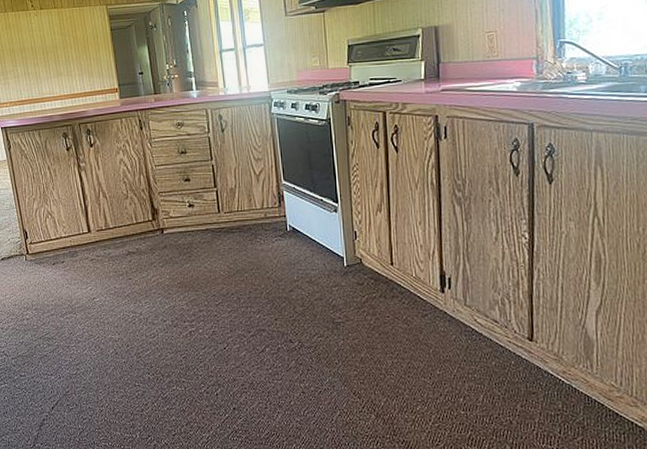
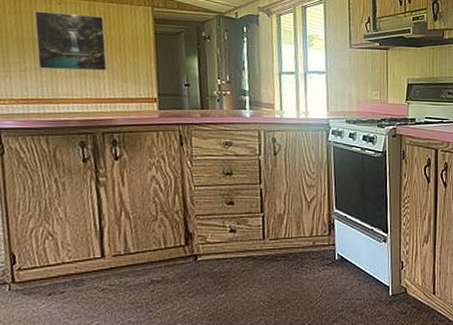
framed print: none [19,21,77,74] -> present [34,11,108,71]

